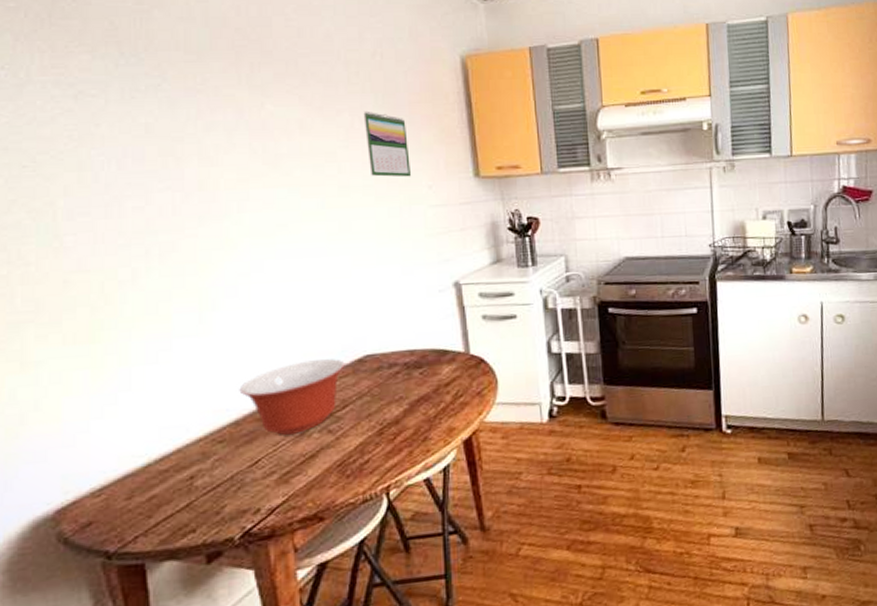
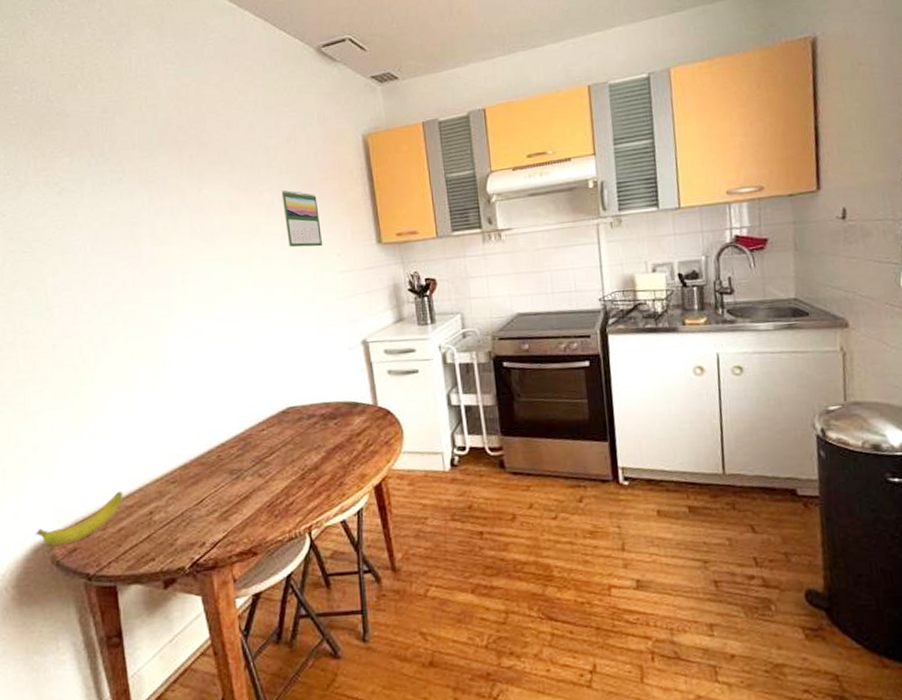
banana: none [36,453,156,522] -> present [36,491,123,547]
mixing bowl: present [239,359,345,435] -> none [186,410,271,478]

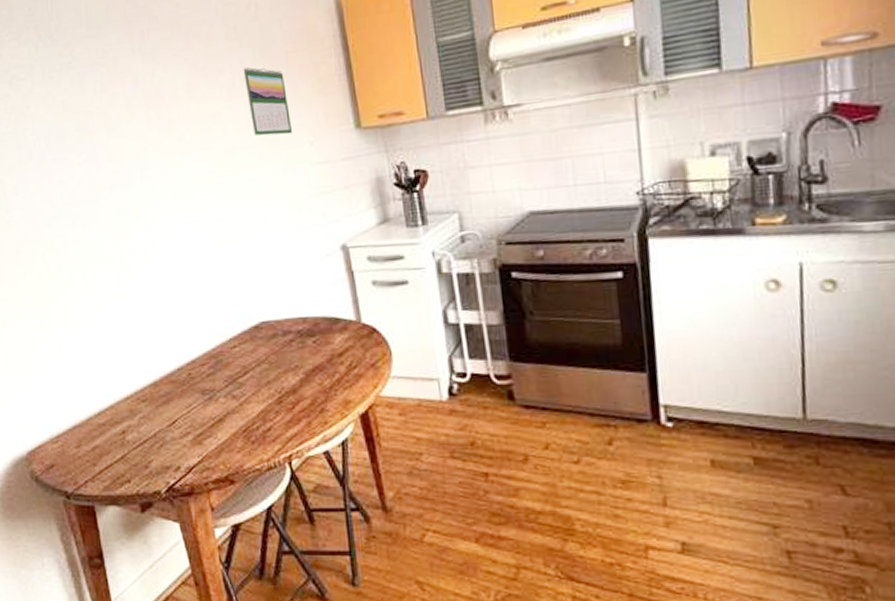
banana: present [36,491,123,547] -> none [14,407,95,462]

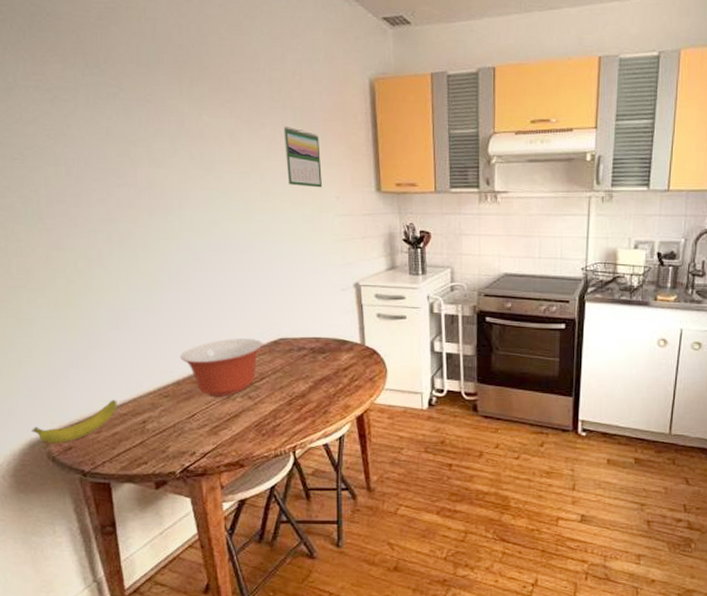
banana: none [14,407,95,462] -> present [32,399,117,444]
mixing bowl: none [155,325,243,398] -> present [180,338,263,397]

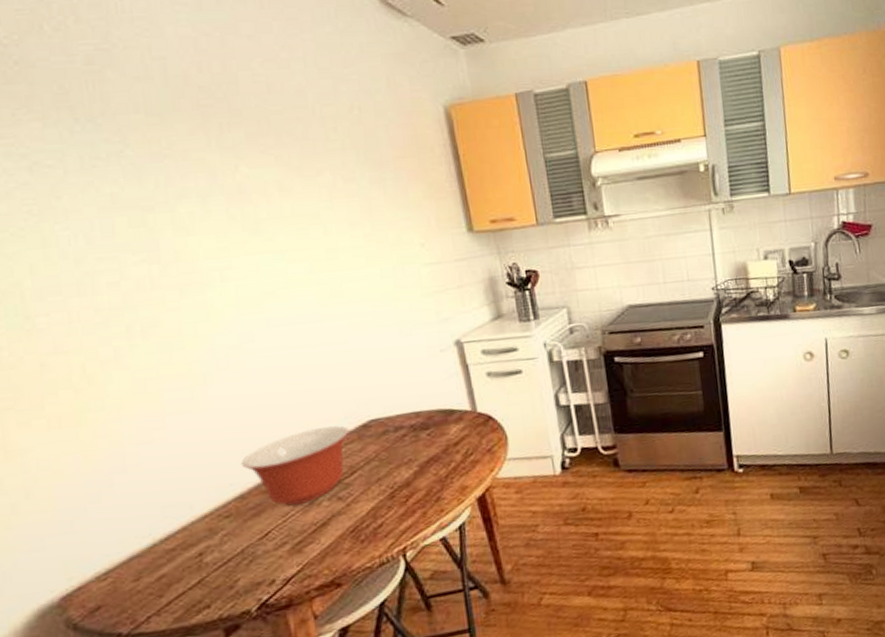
banana: present [32,399,117,444] -> none [39,533,161,608]
calendar: present [283,126,323,188] -> none [345,168,403,237]

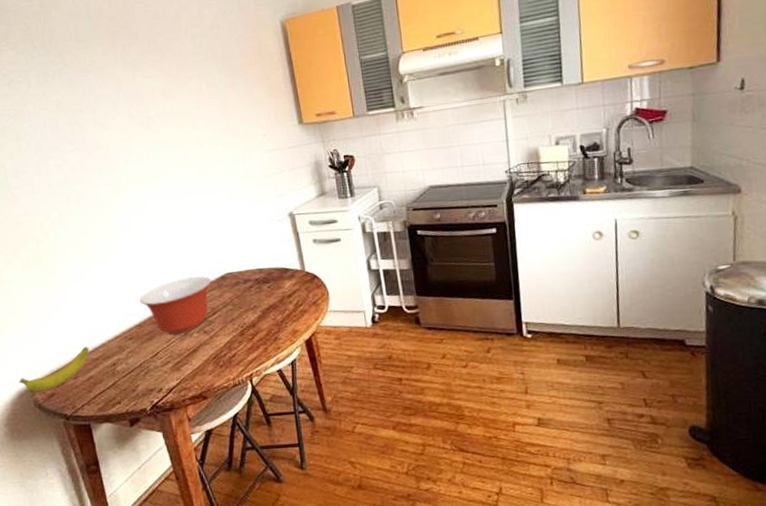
banana: none [39,533,161,608] -> present [19,346,89,393]

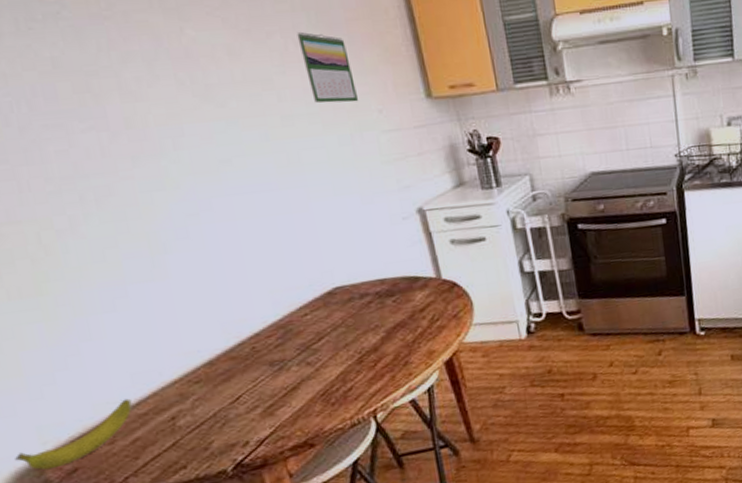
mixing bowl: present [139,276,212,334] -> none [207,293,315,371]
calendar: none [208,75,250,129] -> present [296,31,359,103]

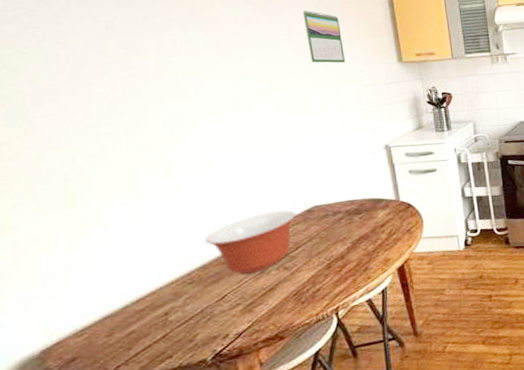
banana: present [15,398,132,471] -> none [22,296,132,360]
mixing bowl: none [207,293,315,371] -> present [205,210,296,274]

